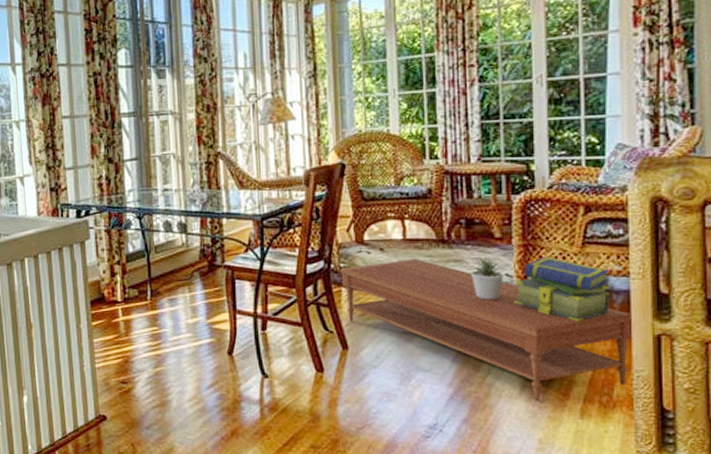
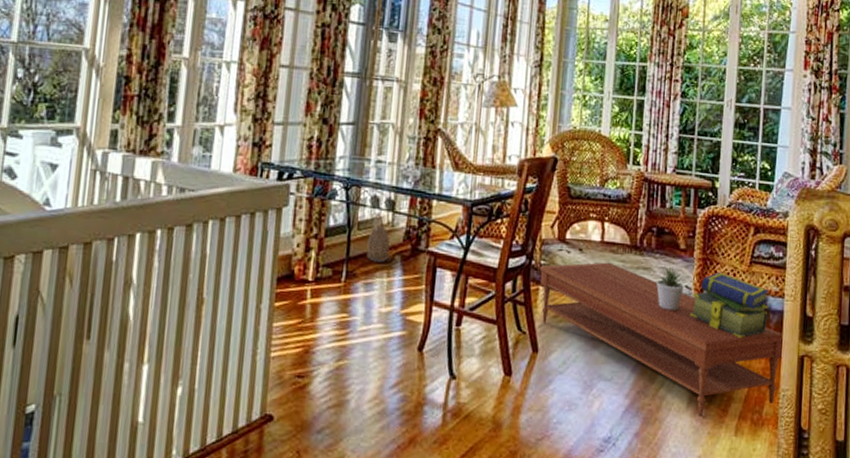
basket: none [166,236,188,280] -> present [366,213,391,263]

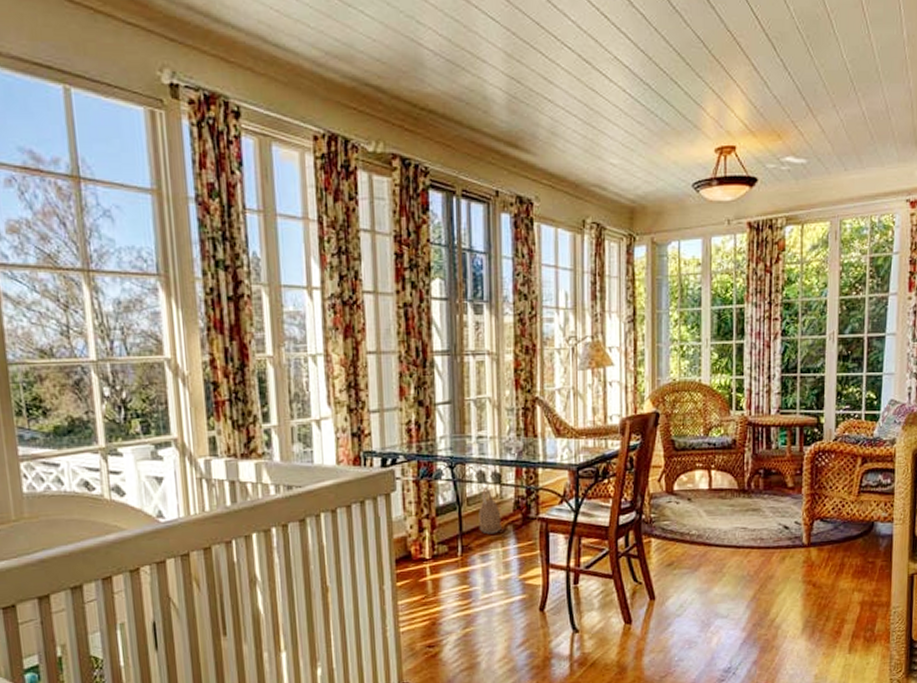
coffee table: present [539,262,785,416] -> none [650,508,895,640]
potted plant: present [656,266,685,311] -> none [766,504,795,547]
stack of books: present [689,272,770,339] -> none [800,504,879,565]

